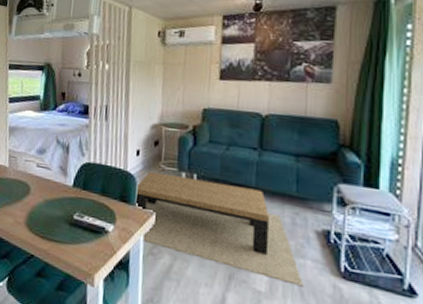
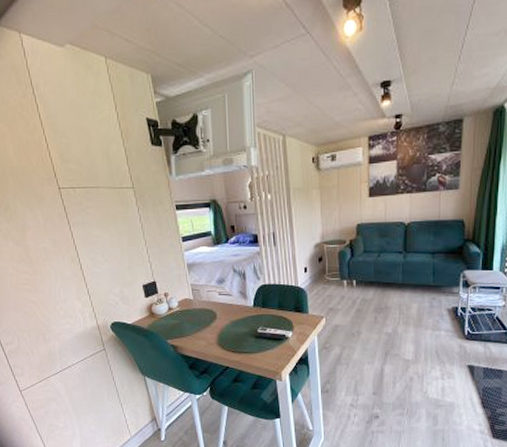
coffee table: present [135,171,303,287] -> none [306,283,439,351]

